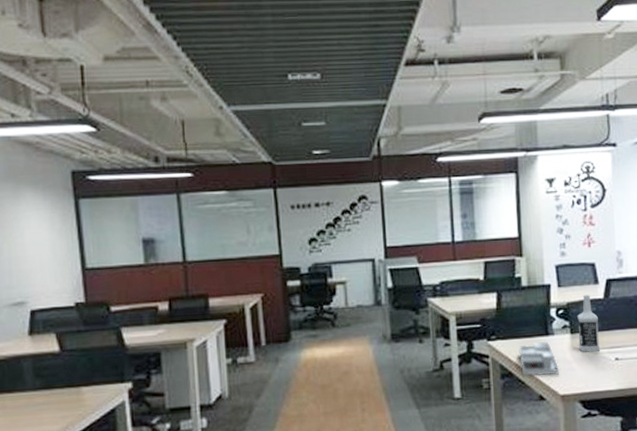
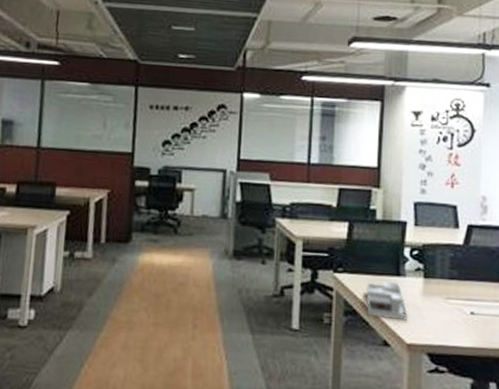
vodka: present [577,294,601,353] -> none [432,237,456,302]

